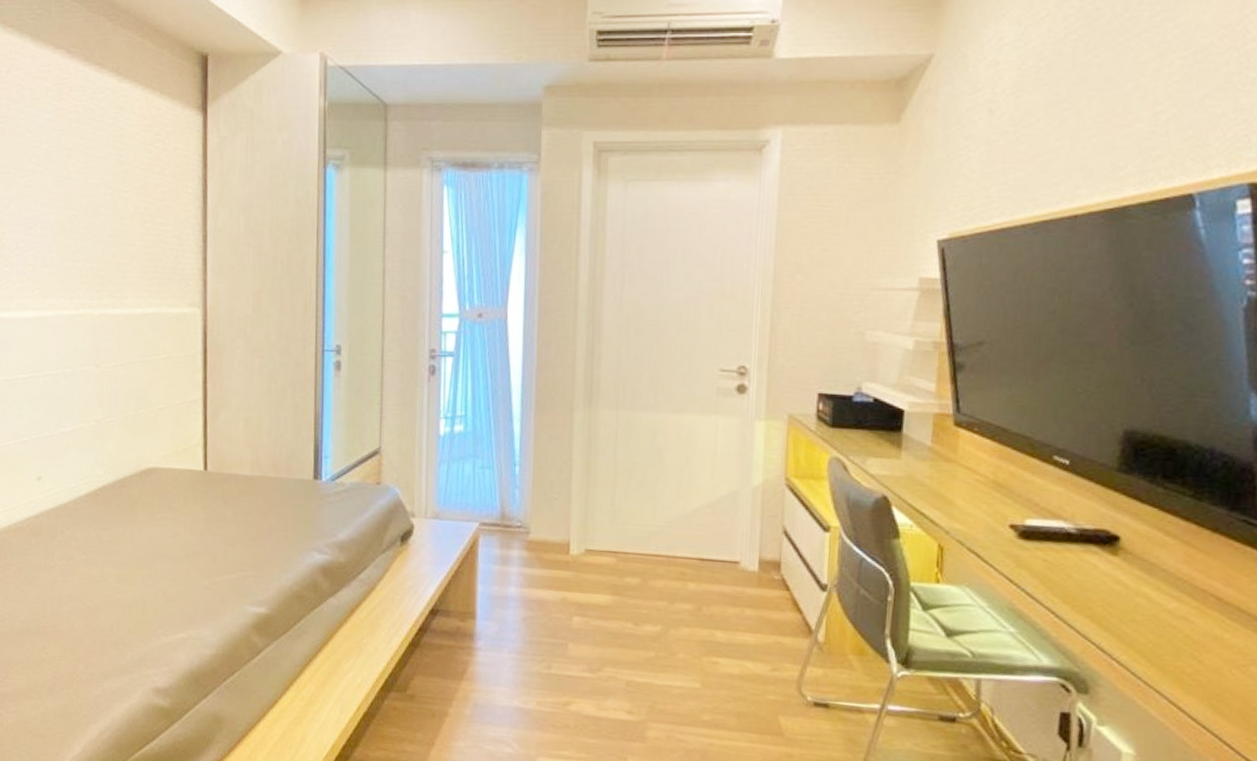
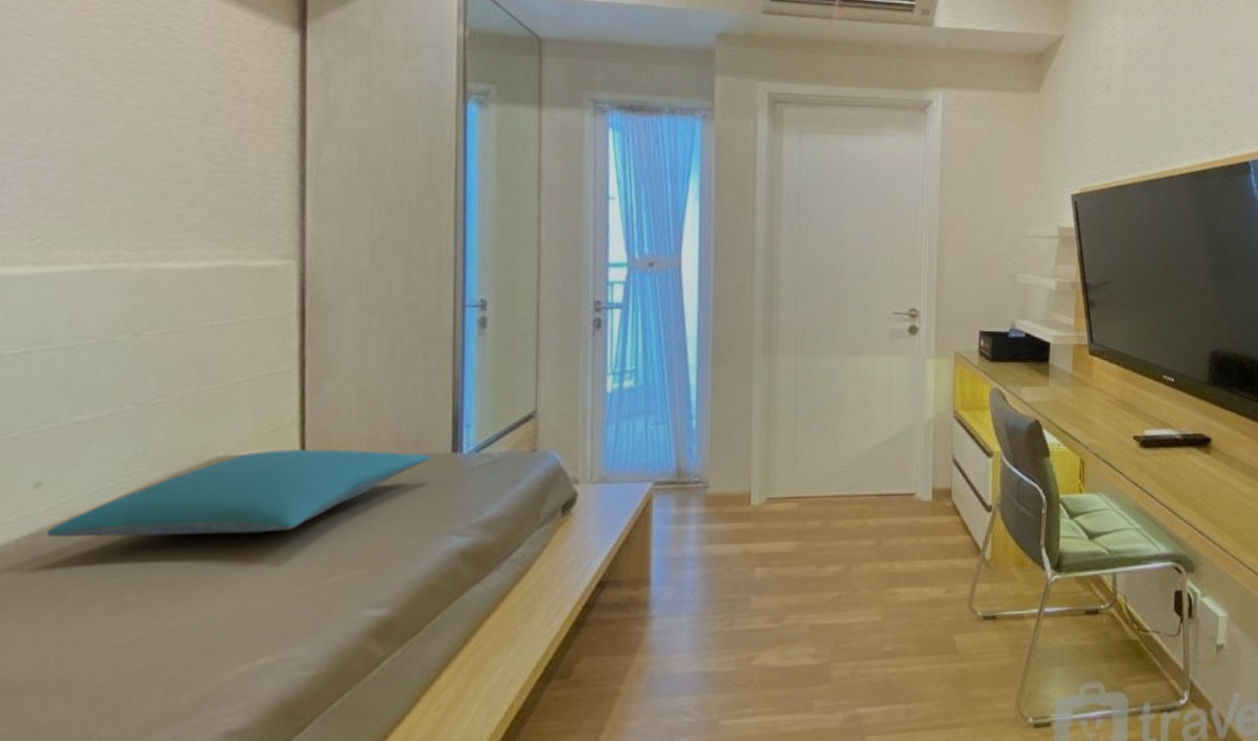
pillow: none [45,465,298,533] -> present [47,449,432,538]

